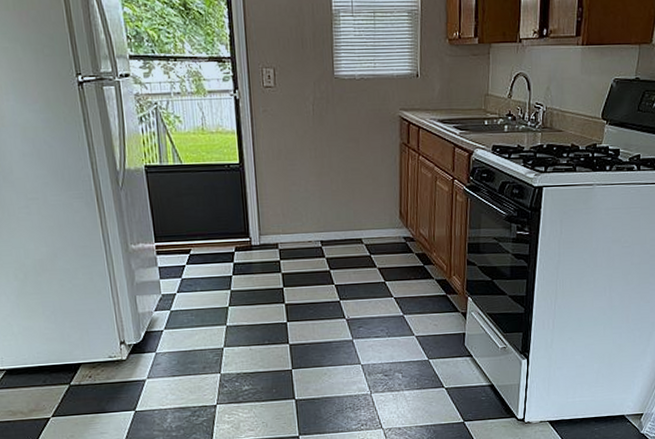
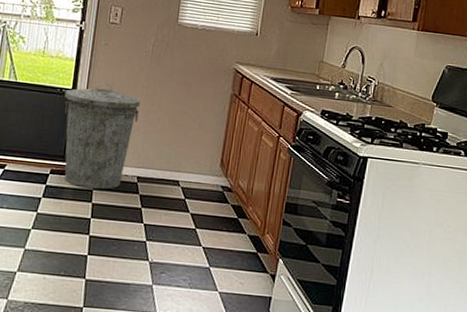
trash can: none [233,151,311,260] -> present [64,82,140,189]

